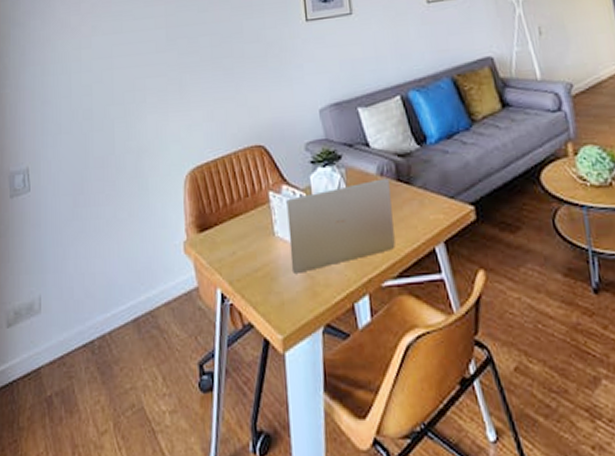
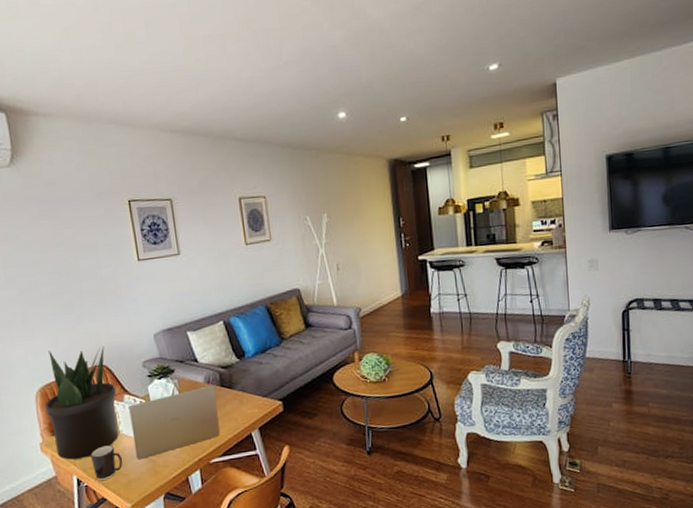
planter: none [193,121,274,267] -> present [45,345,119,460]
mug: none [239,250,276,300] -> present [90,445,123,481]

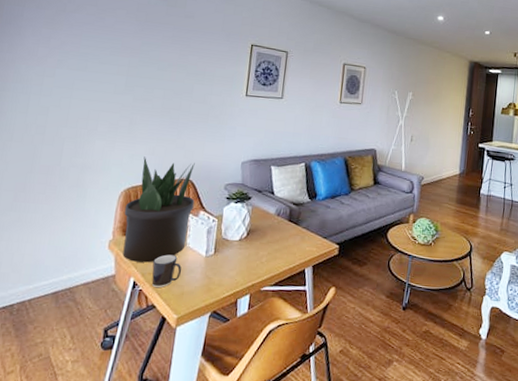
laptop: present [128,385,220,460] -> none [195,217,283,274]

